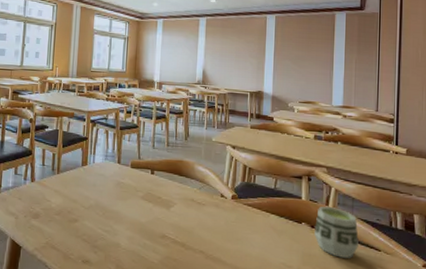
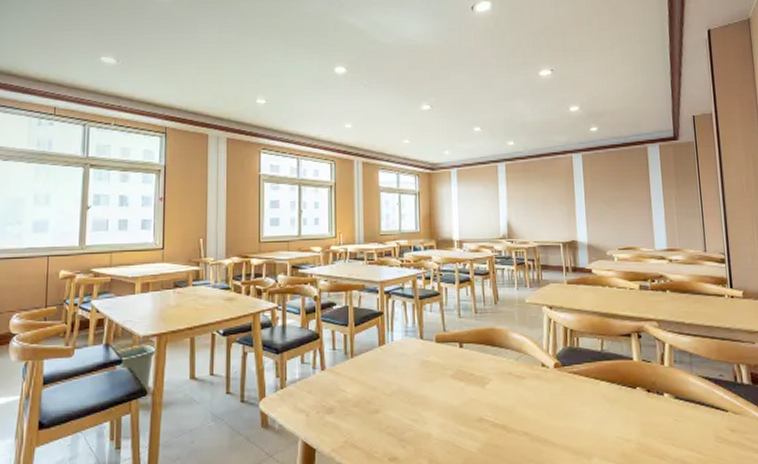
cup: present [314,206,359,258] -> none [651,365,703,424]

